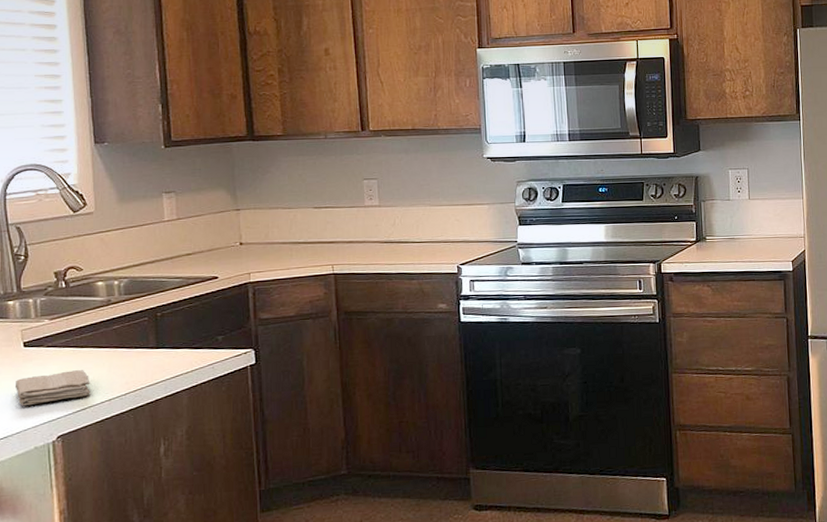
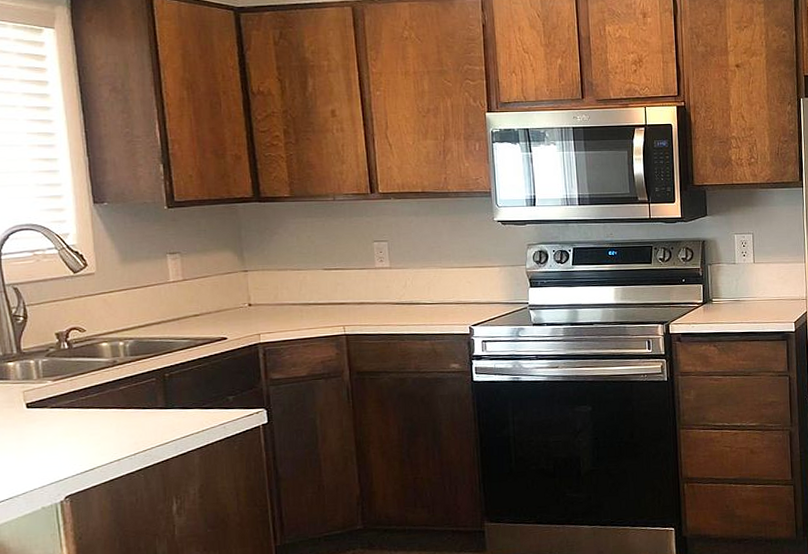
washcloth: present [14,370,90,406] -> none [18,431,98,467]

